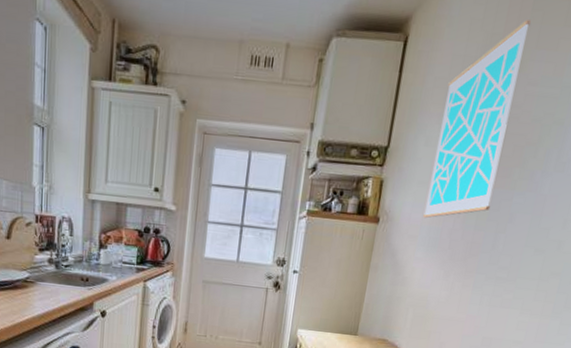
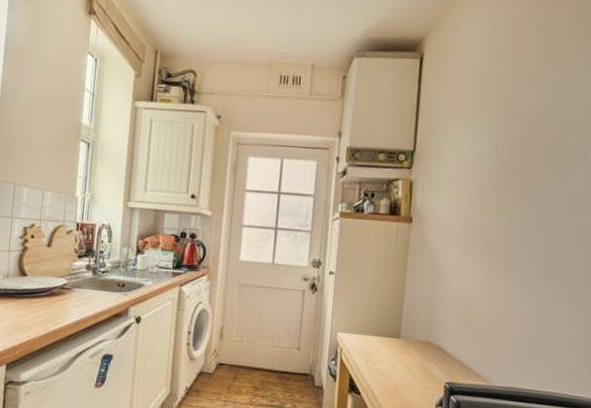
wall art: present [423,20,532,219] -> none [456,37,537,217]

